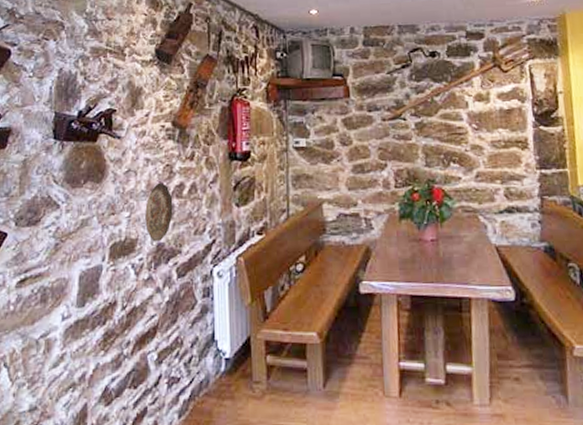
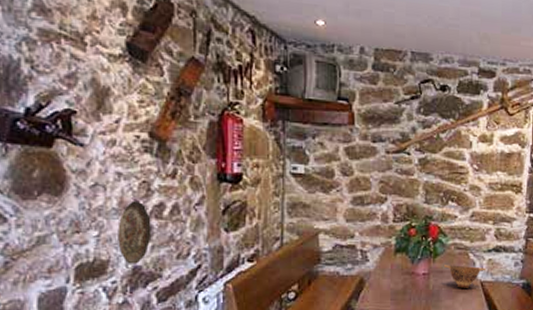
bowl: none [453,229,501,254] -> present [444,265,487,288]

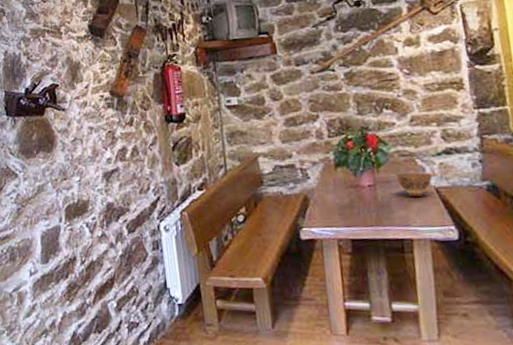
decorative plate: present [117,200,152,264] -> none [93,148,119,202]

